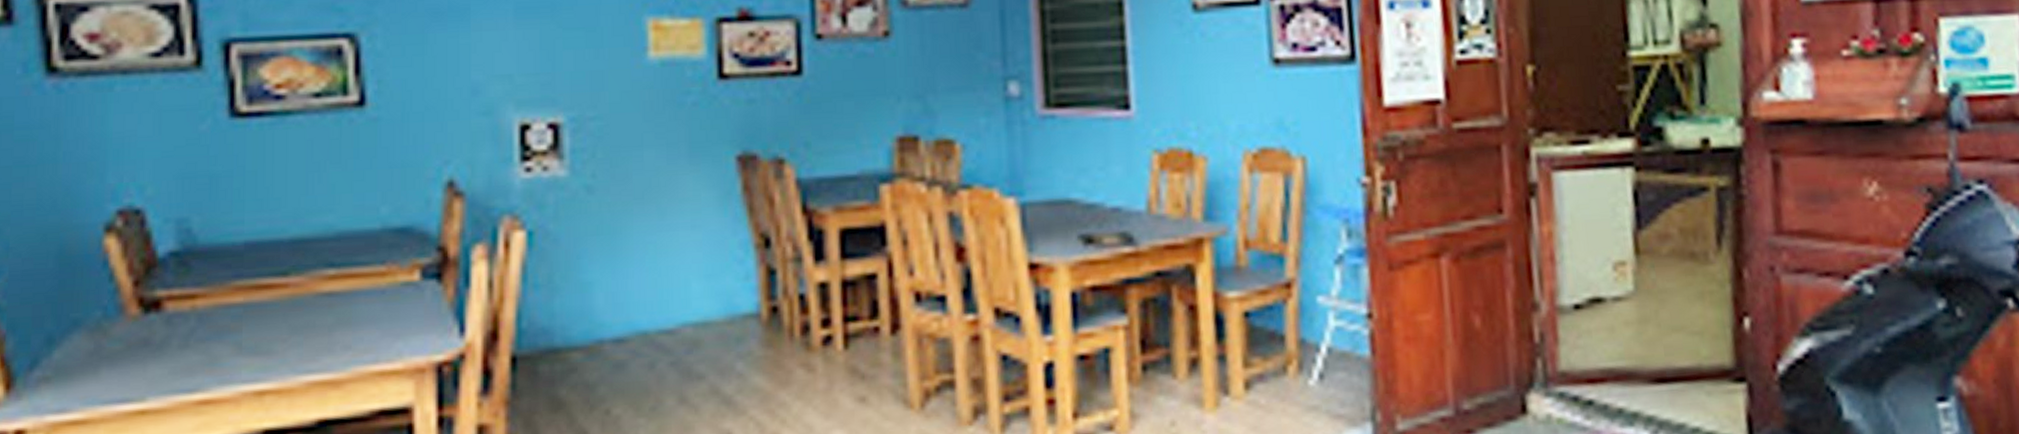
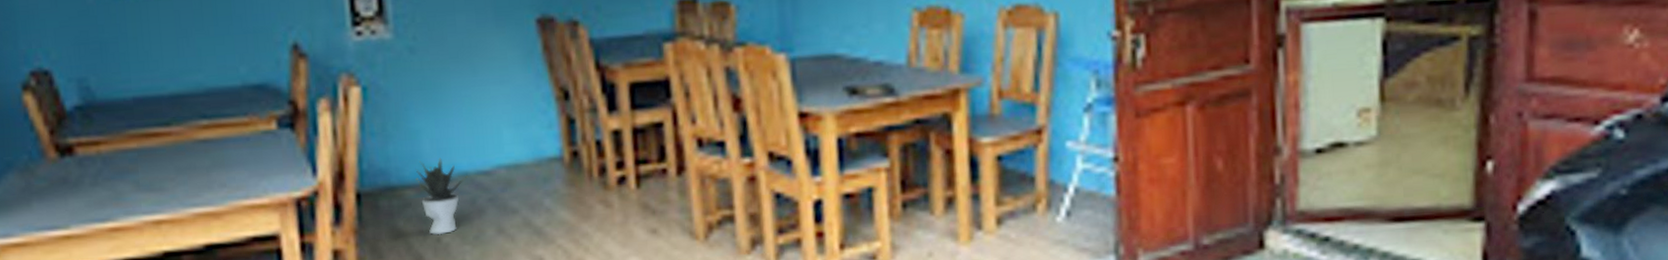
potted plant: none [584,314,647,406] -> present [415,158,468,235]

